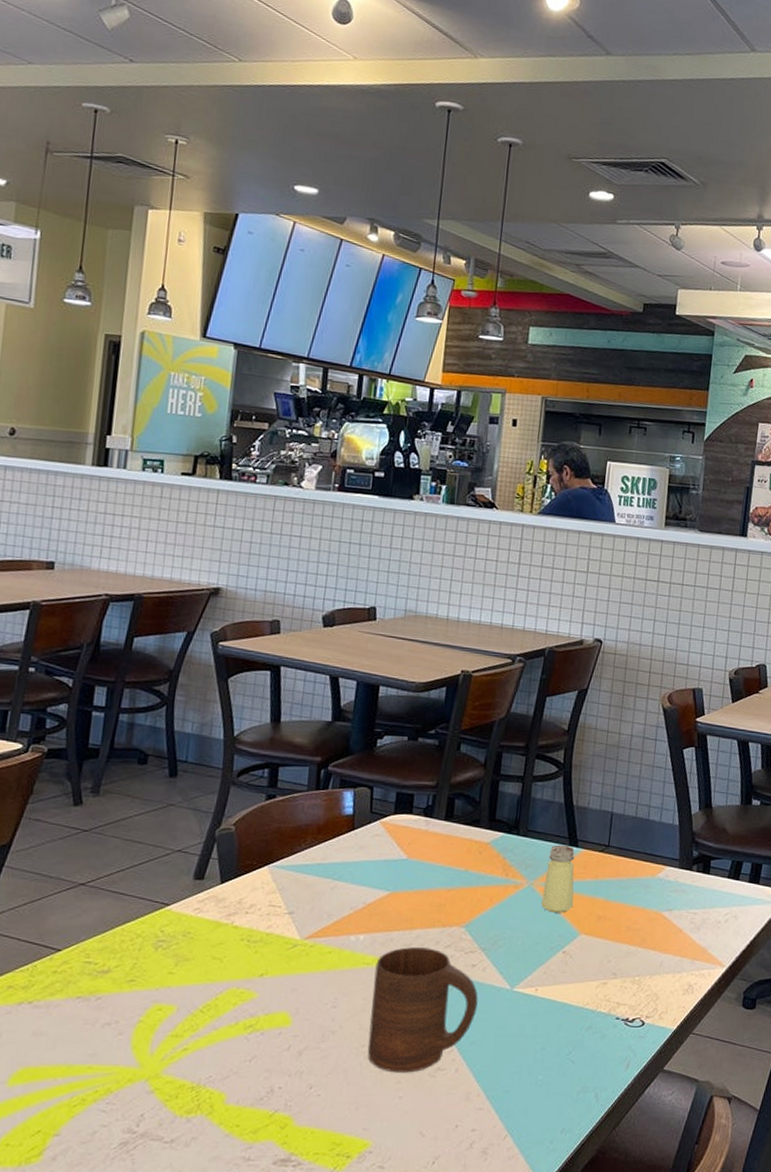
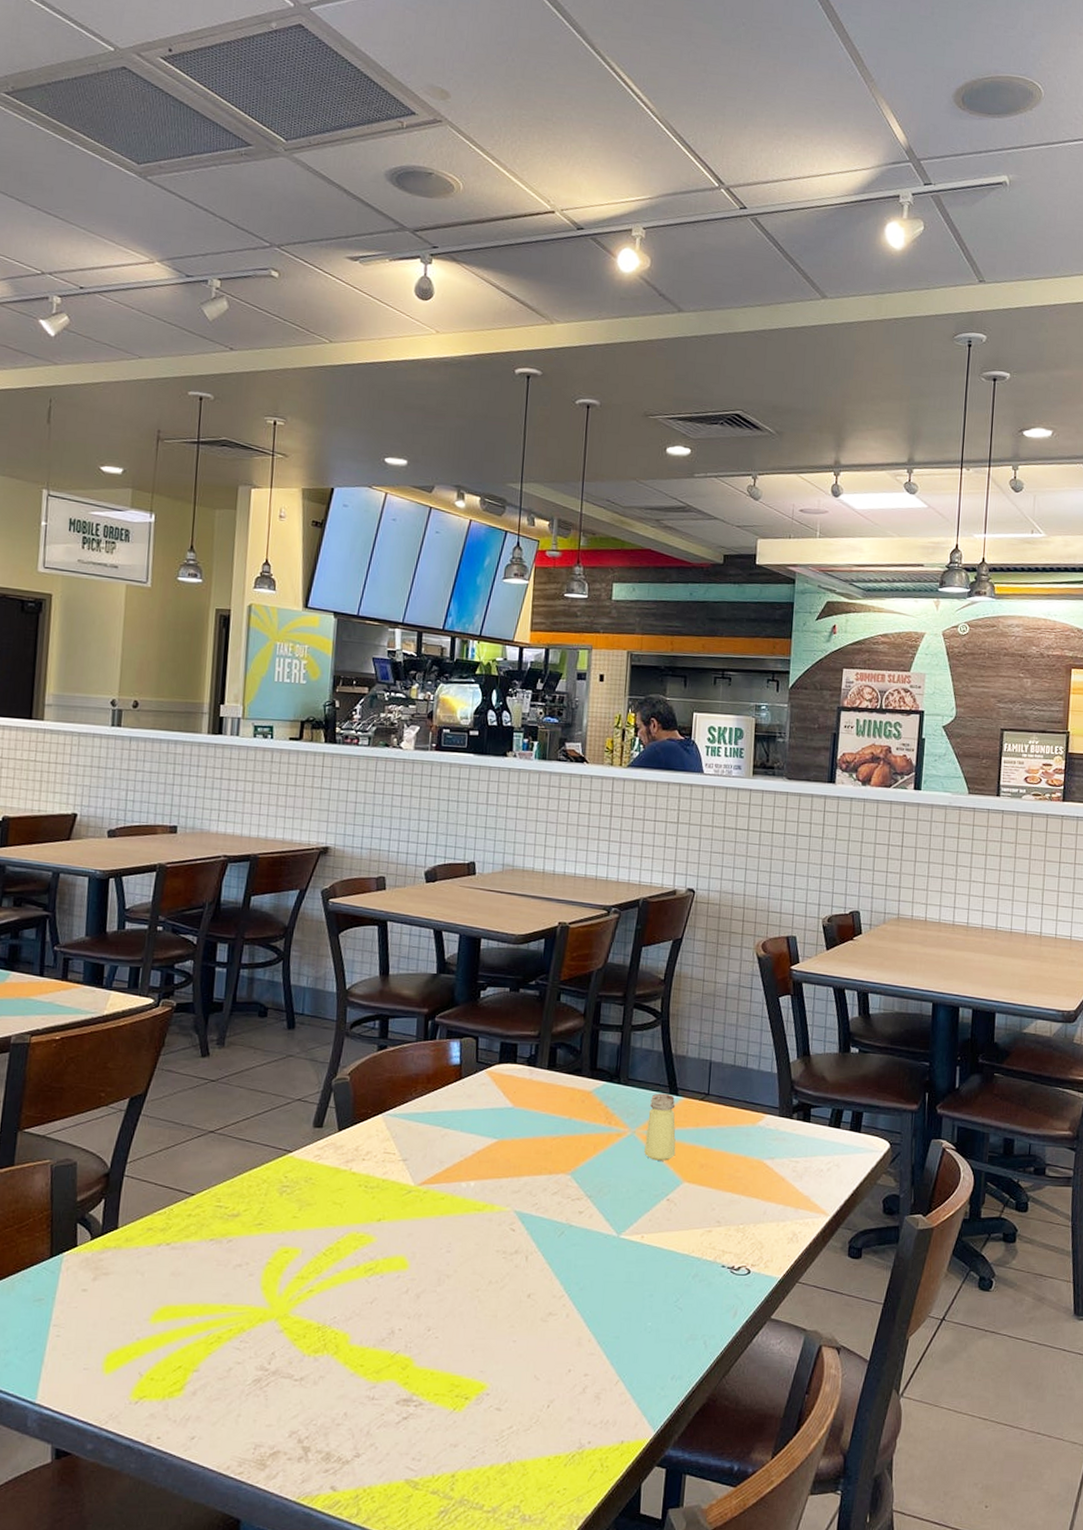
cup: present [367,947,478,1073] -> none [481,1194,586,1317]

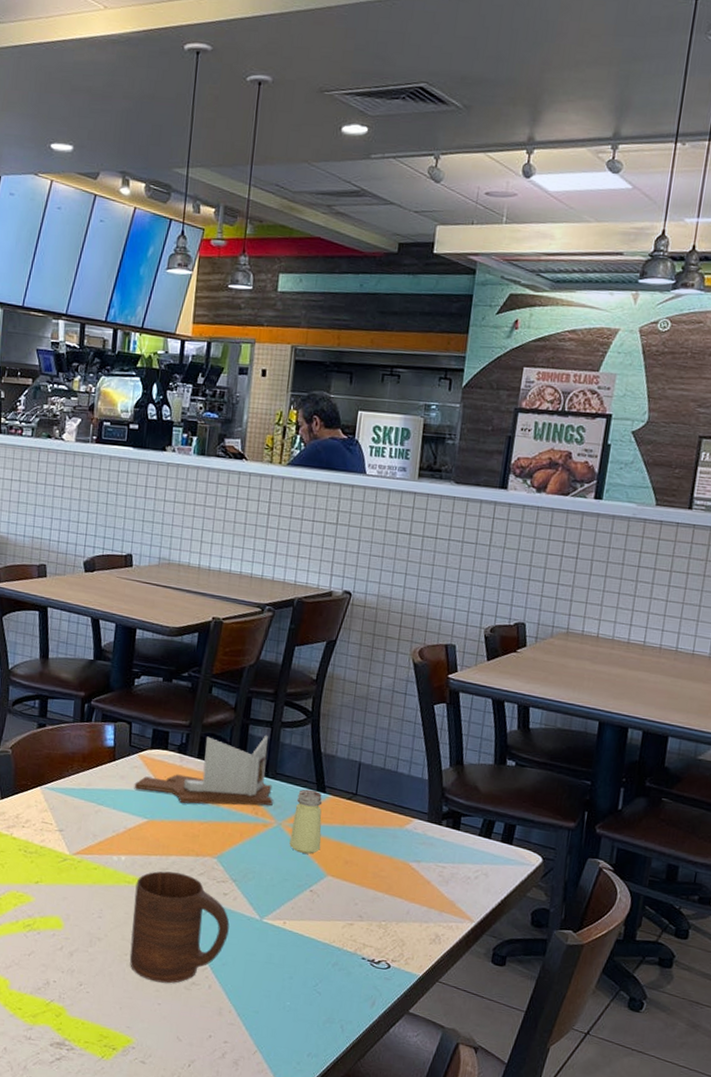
cup: none [481,1194,586,1317] -> present [129,871,230,983]
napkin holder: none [482,1040,626,1119] -> present [134,735,273,806]

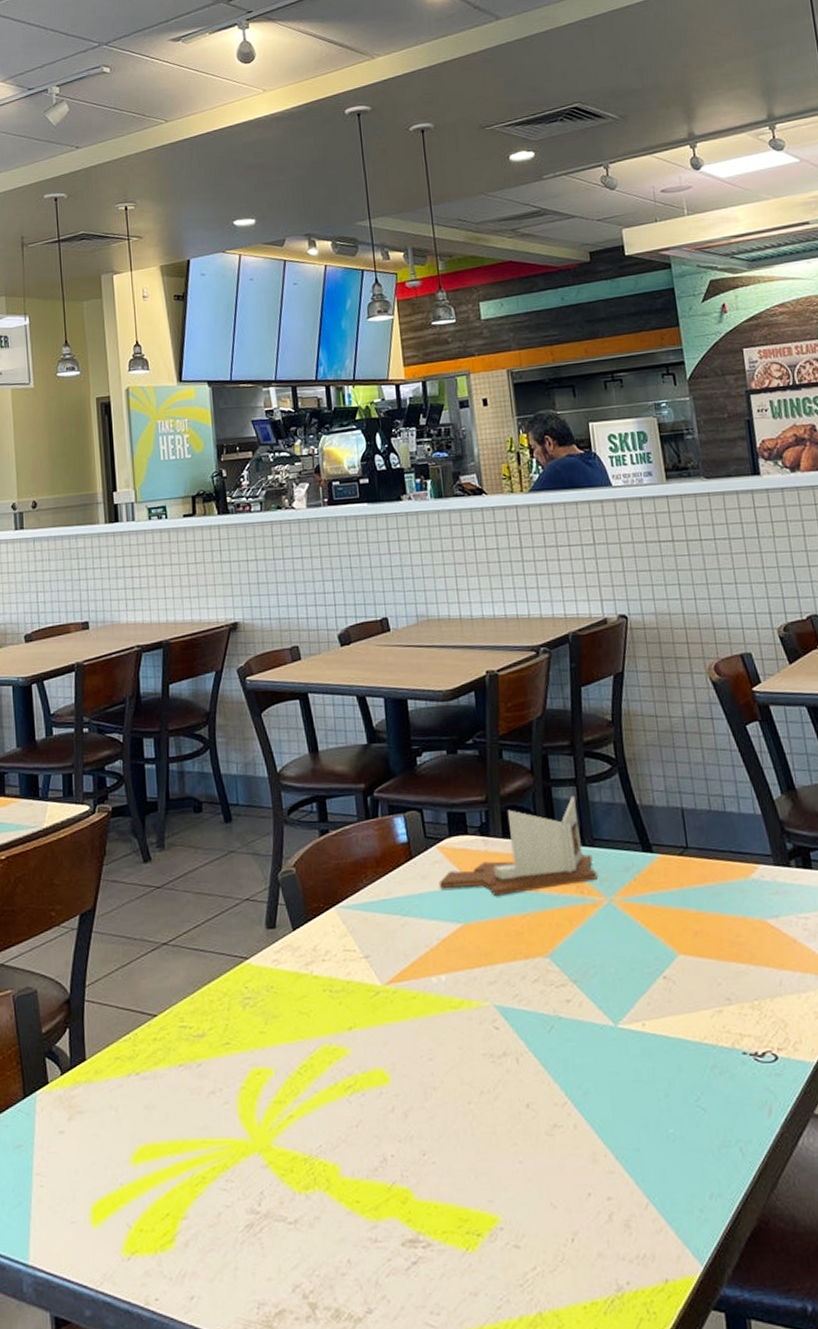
cup: present [129,871,230,983] -> none [464,984,583,1133]
saltshaker: present [289,789,323,854] -> none [623,851,663,932]

